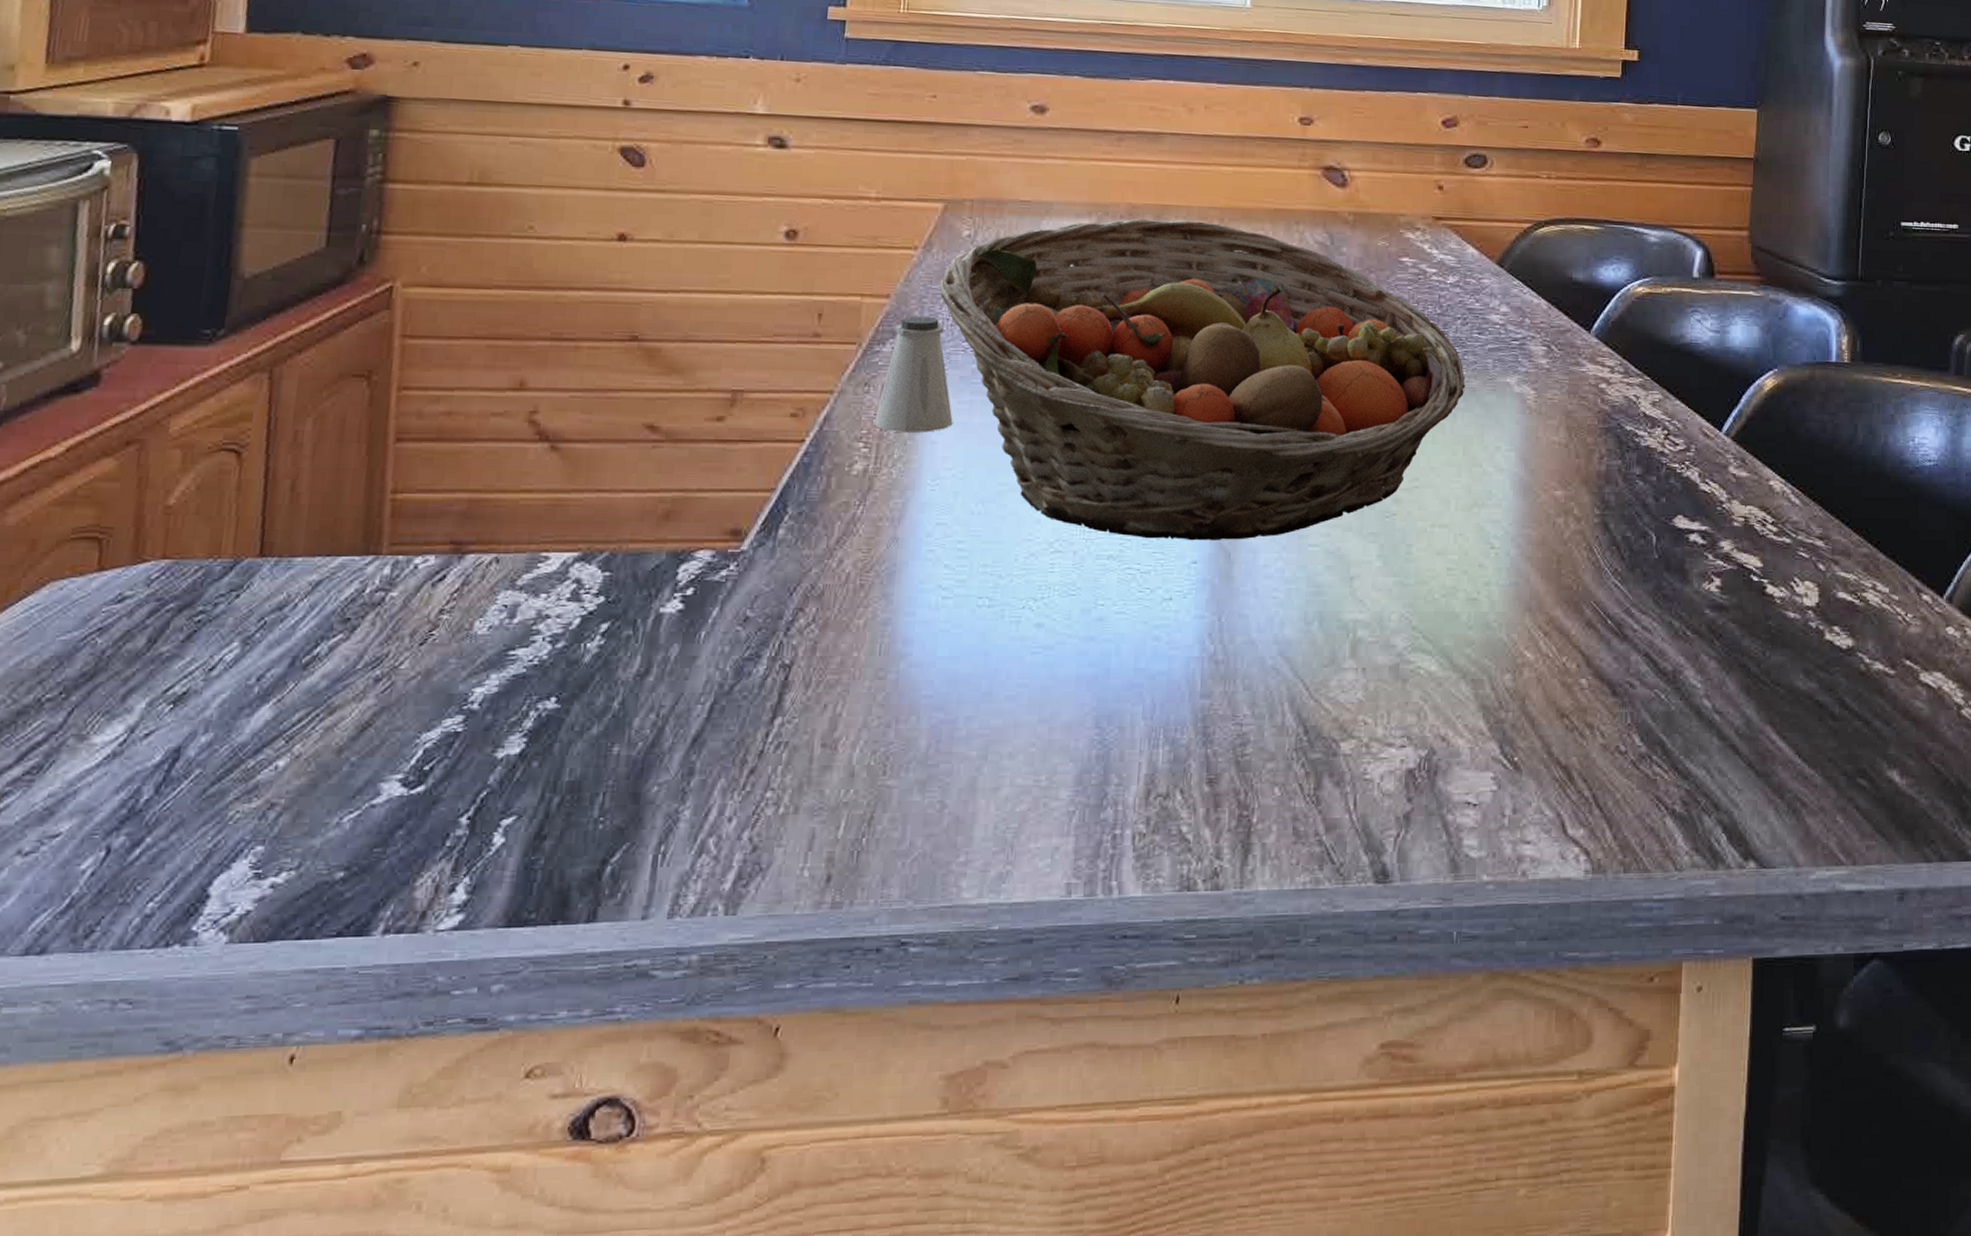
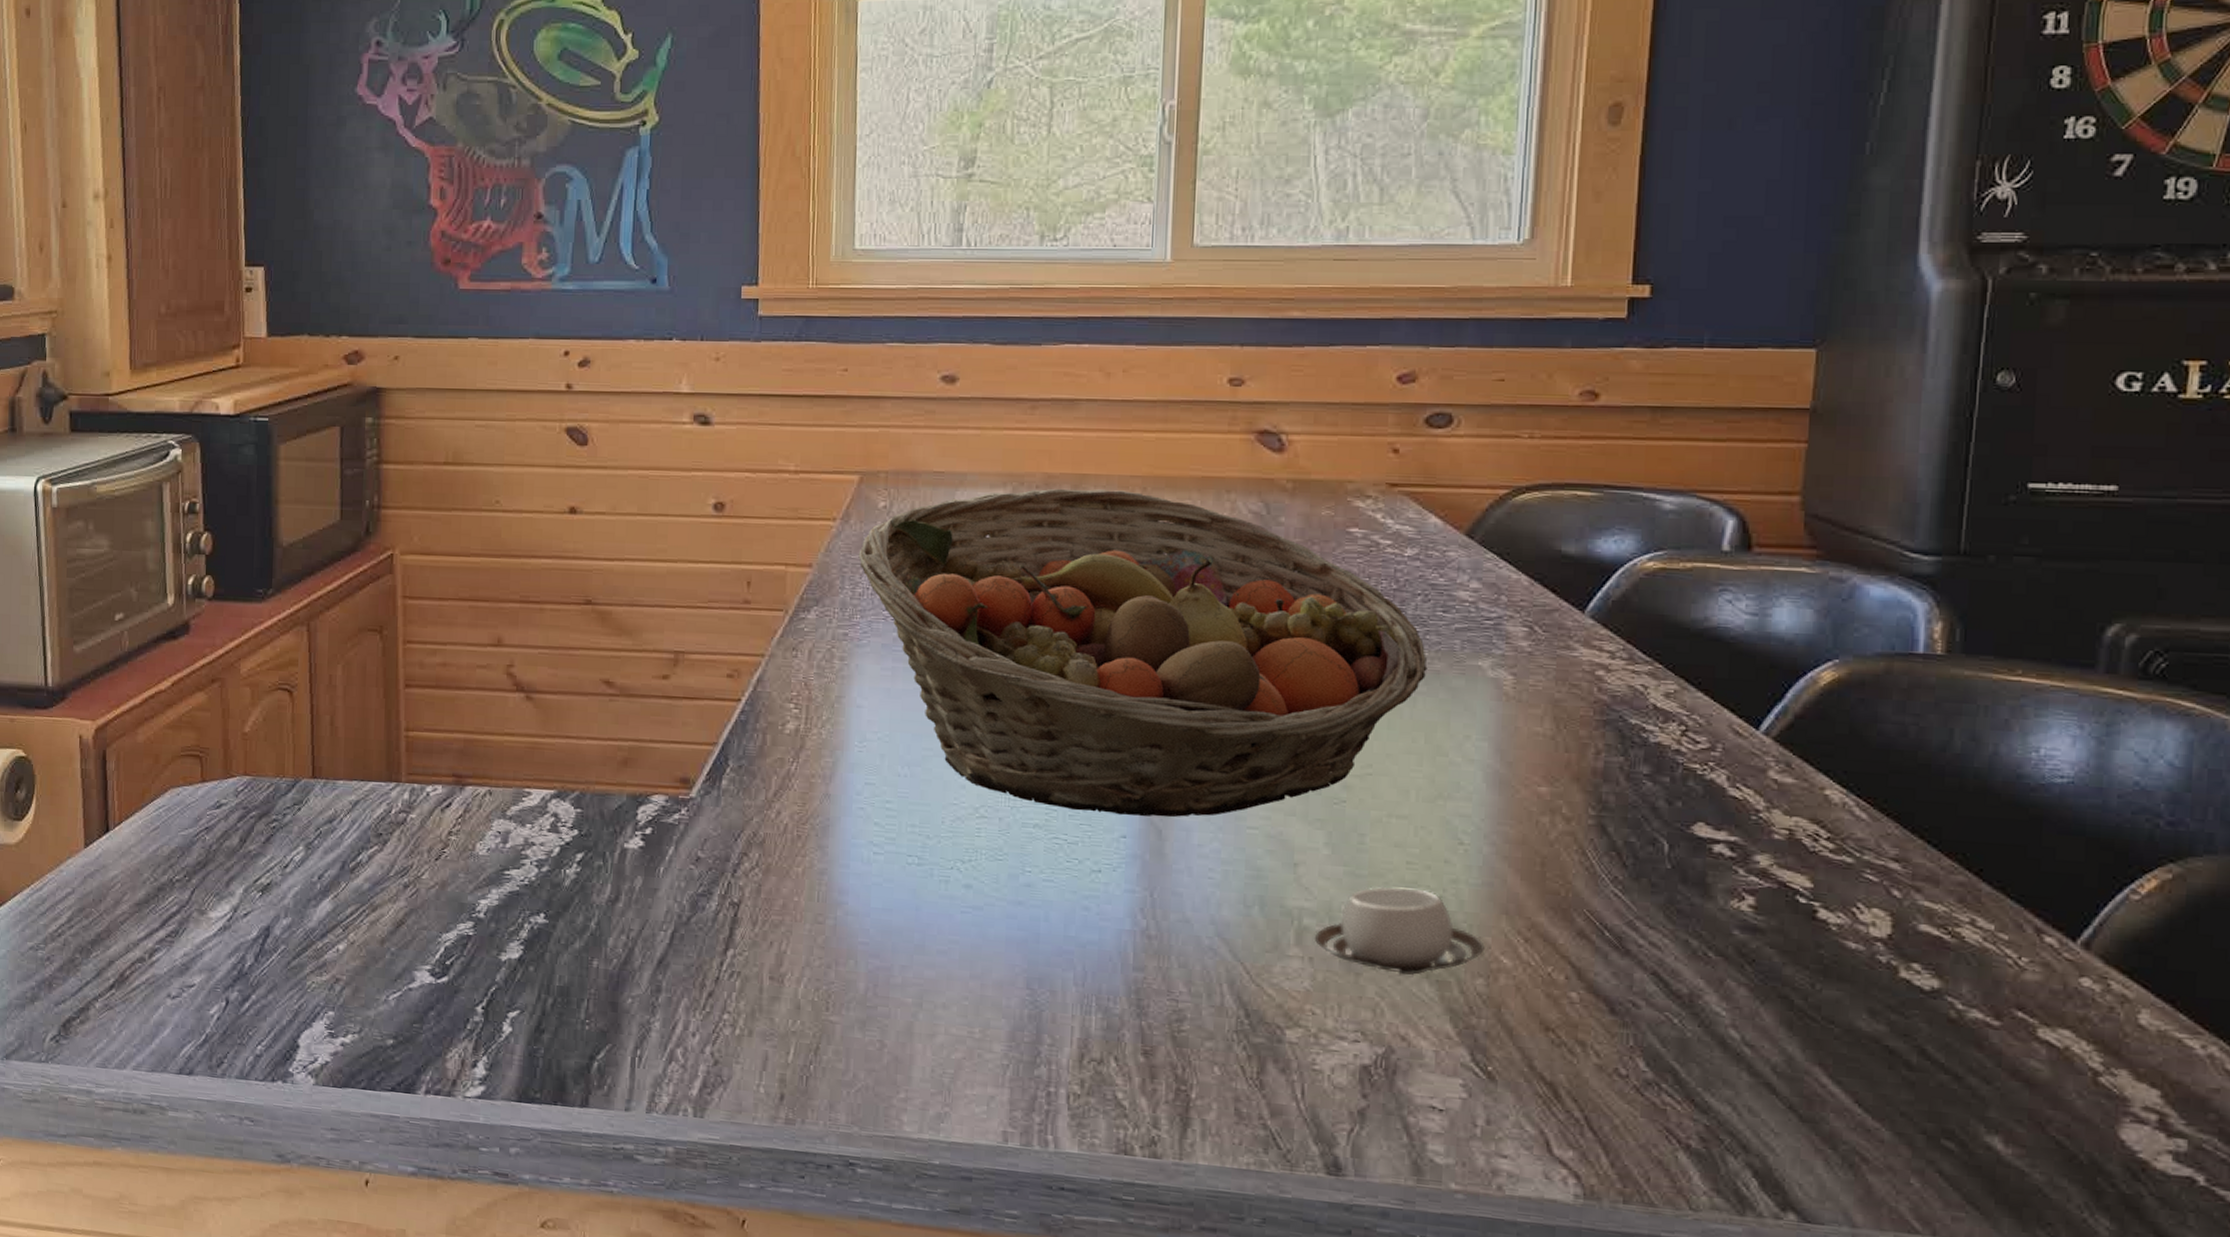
saltshaker: present [874,315,953,434] -> none [803,584,877,697]
cup: none [1368,593,1512,678] -> present [1315,886,1485,976]

